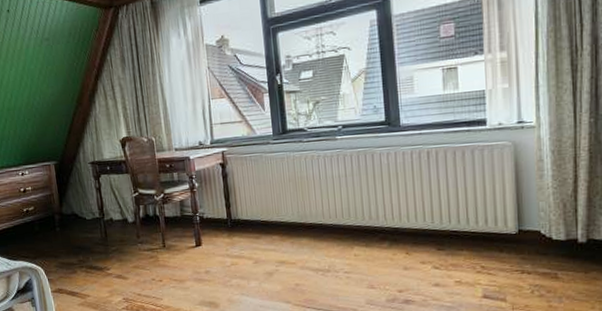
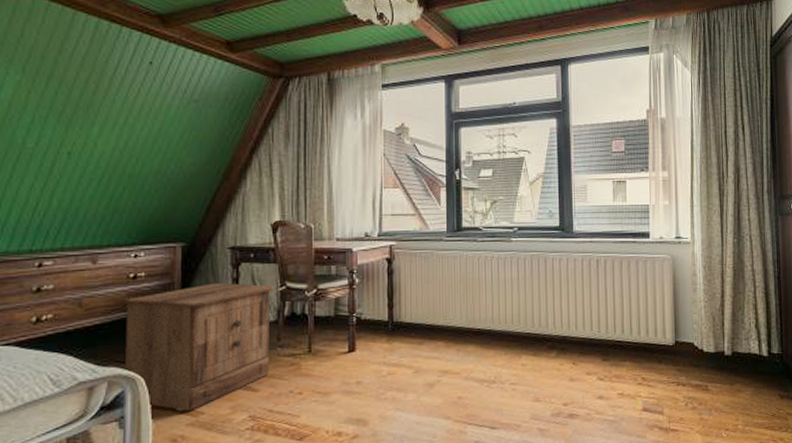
nightstand: none [19,192,135,294] -> present [123,282,275,411]

